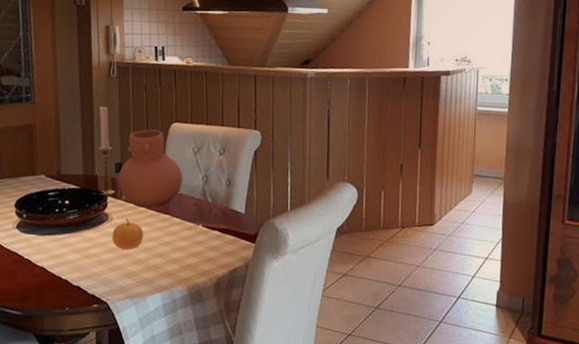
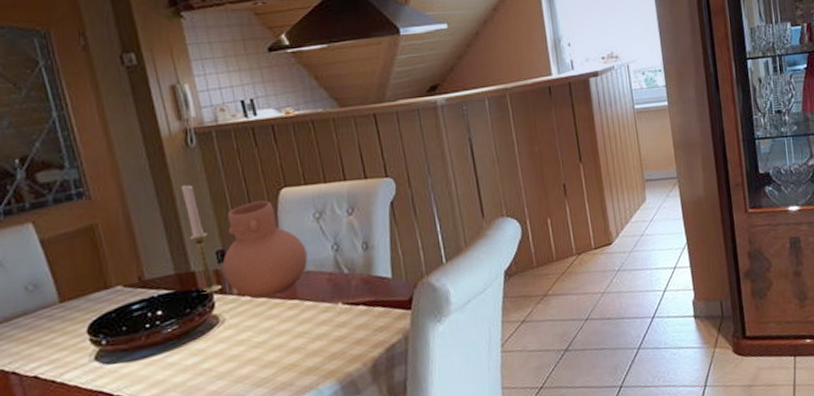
fruit: present [111,218,144,250] -> none [227,316,270,355]

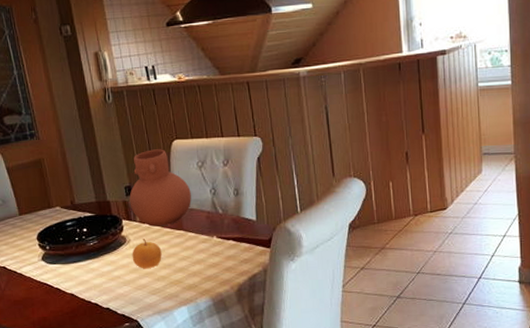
candlestick: present [181,185,223,294] -> none [101,133,129,219]
fruit: none [227,316,270,355] -> present [132,239,162,269]

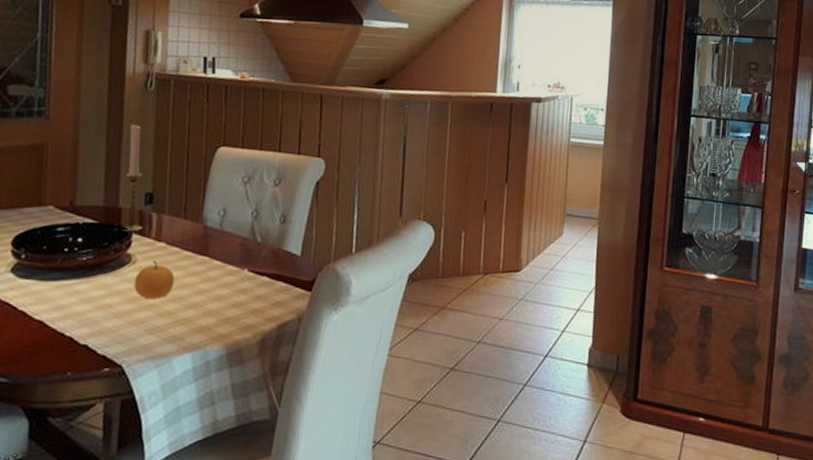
candlestick: none [101,133,129,219] -> present [122,124,143,232]
vase: present [129,149,192,227] -> none [146,153,228,248]

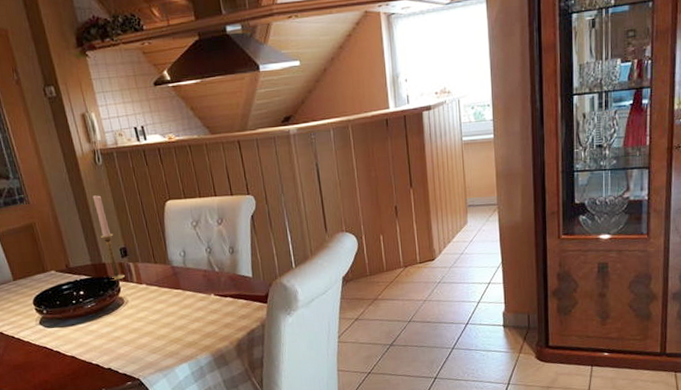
fruit: present [133,261,175,300] -> none [130,299,161,329]

